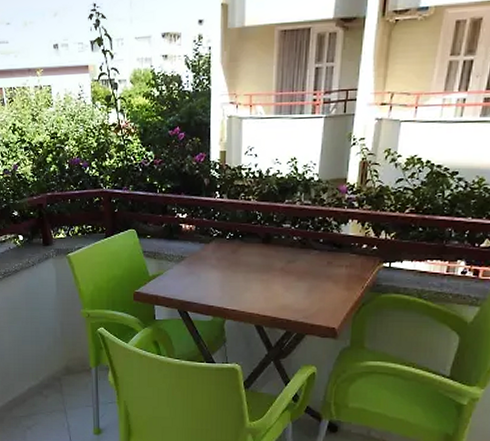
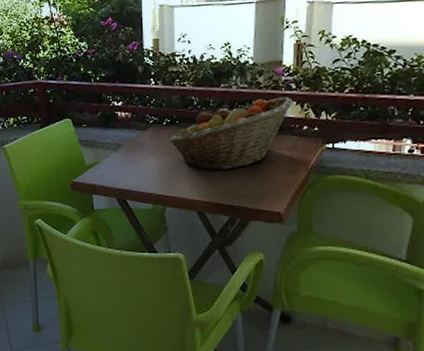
fruit basket: none [231,214,355,285] -> present [169,96,293,170]

